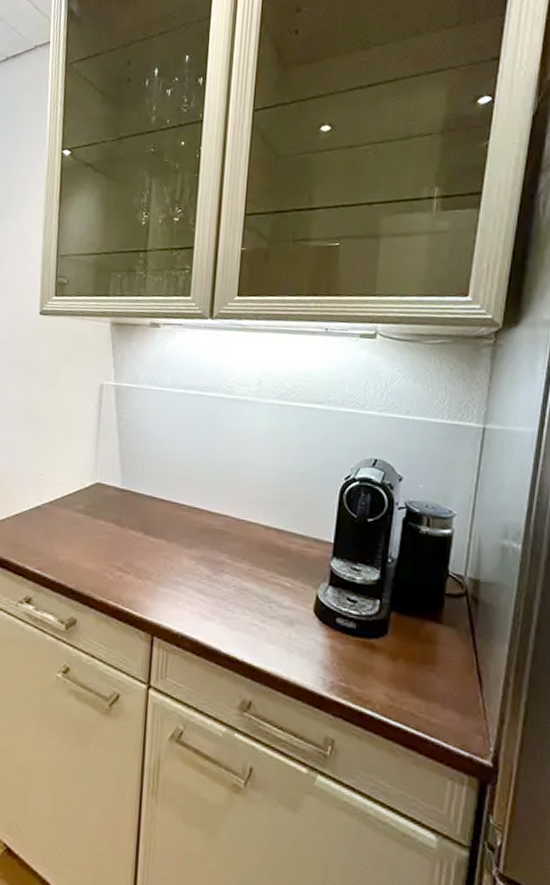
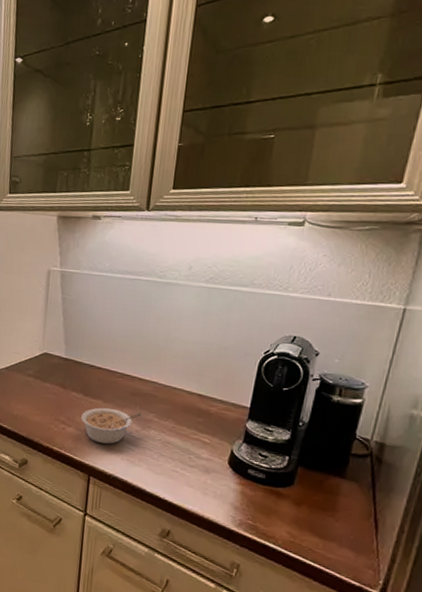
legume: none [141,548,213,594] -> present [81,407,142,444]

